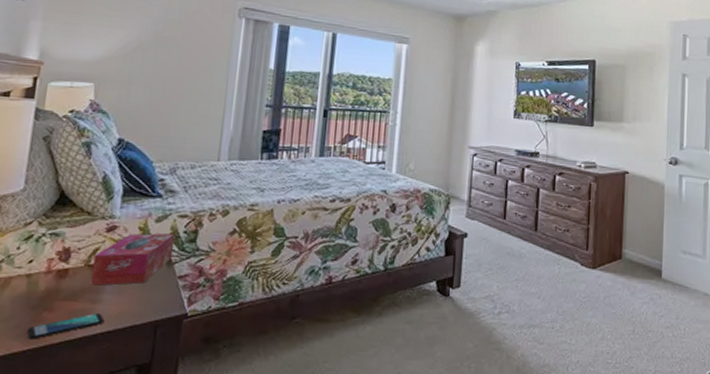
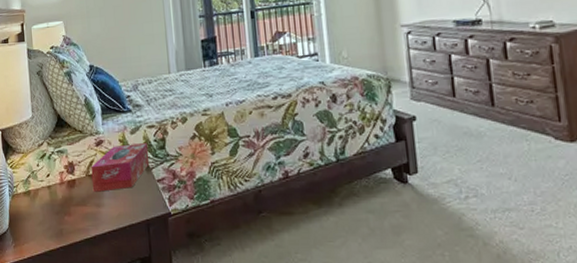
smartphone: present [26,312,105,339] -> none [56,215,109,239]

